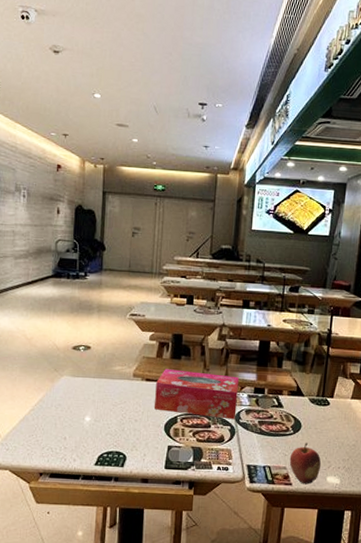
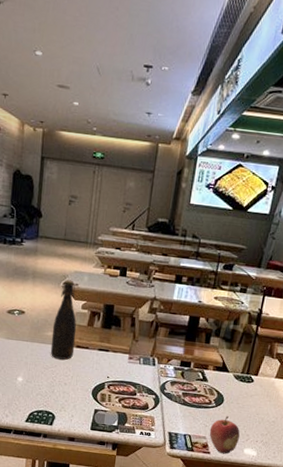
bottle: none [118,311,145,395] -> present [50,279,77,360]
tissue box: present [155,369,240,420] -> none [83,337,167,390]

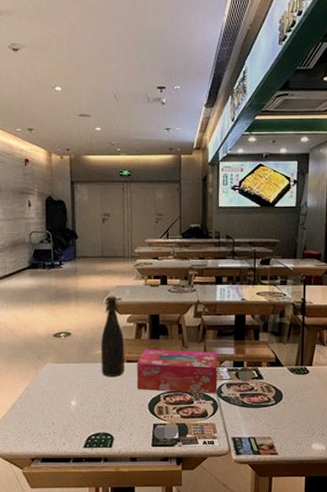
tissue box: none [83,337,167,390] -> present [137,349,218,394]
fruit: present [209,416,240,454] -> none [273,412,304,453]

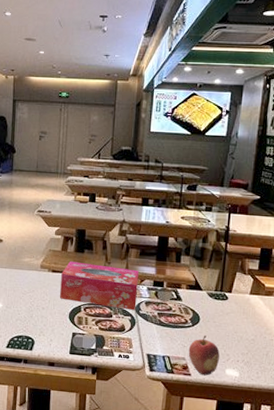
bottle: present [100,295,125,377] -> none [27,208,52,284]
fruit: none [273,412,304,453] -> present [188,335,220,376]

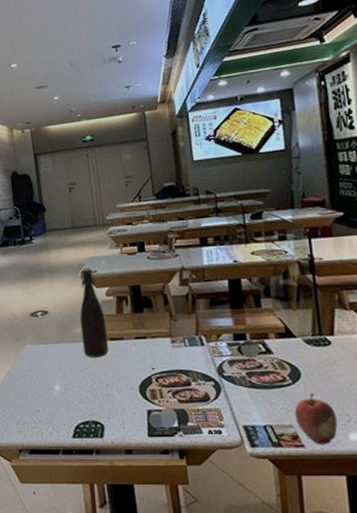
bottle: none [27,208,52,284] -> present [80,267,109,357]
tissue box: present [60,261,140,310] -> none [121,324,218,374]

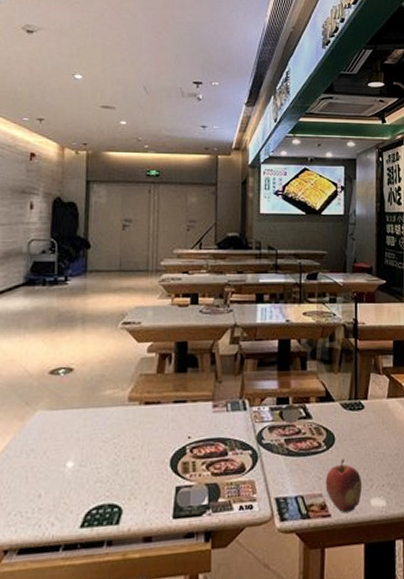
bottle: present [80,267,109,357] -> none [110,318,143,425]

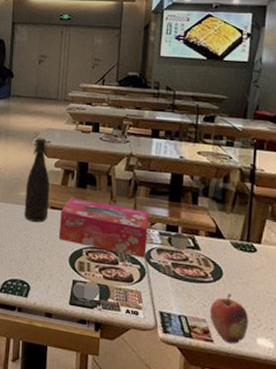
bottle: none [110,318,143,425] -> present [23,137,50,222]
tissue box: none [157,385,259,442] -> present [59,197,150,258]

